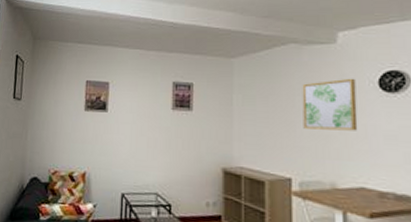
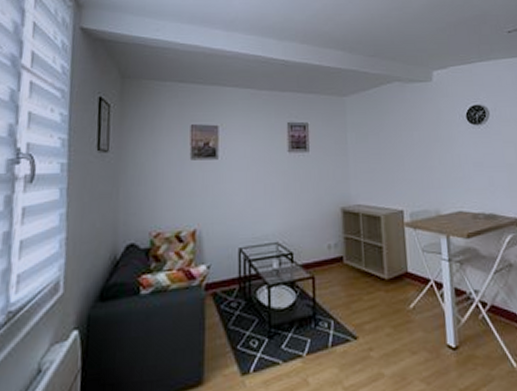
wall art: present [302,78,358,131] -> none [407,113,454,162]

